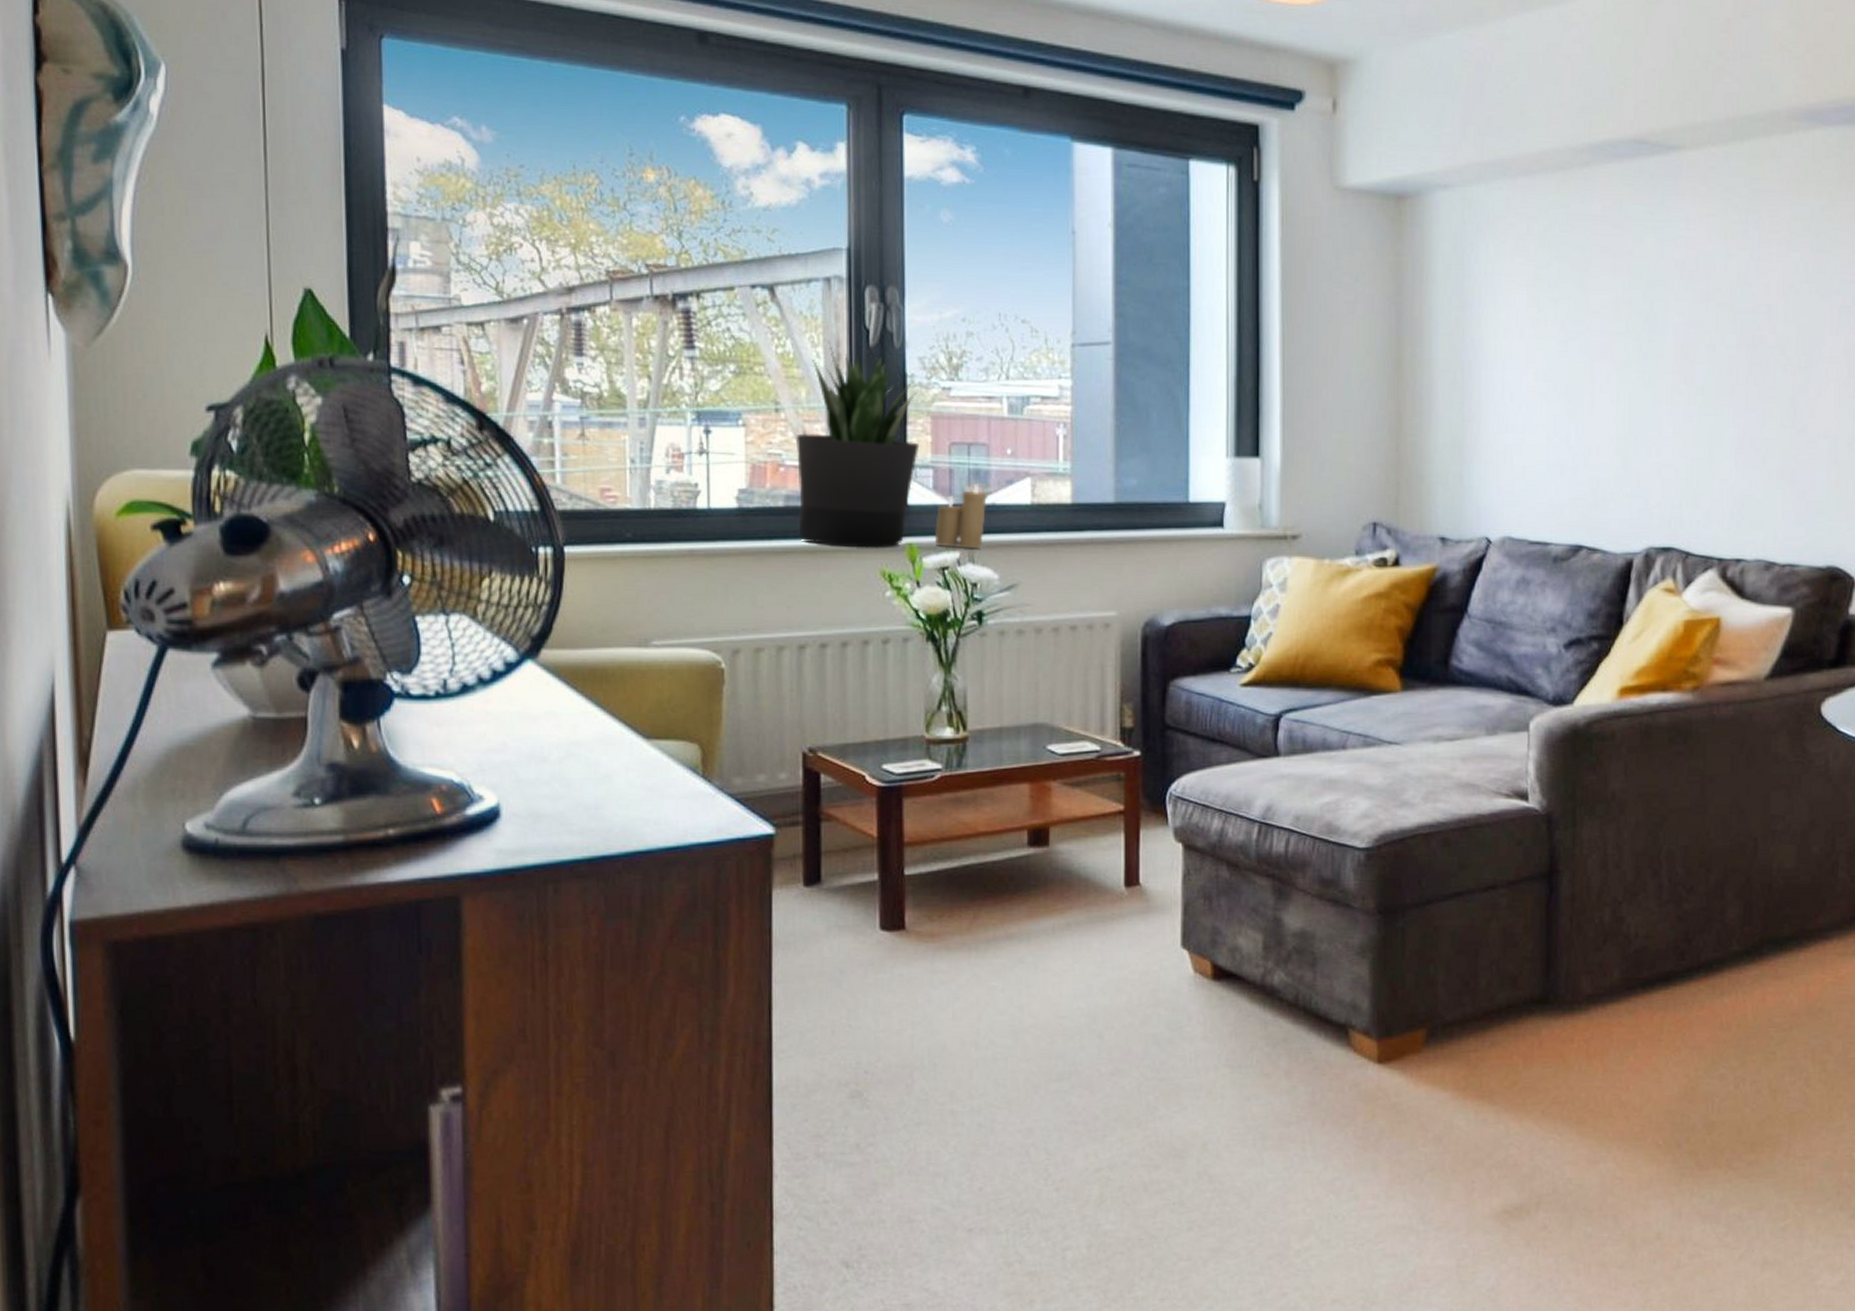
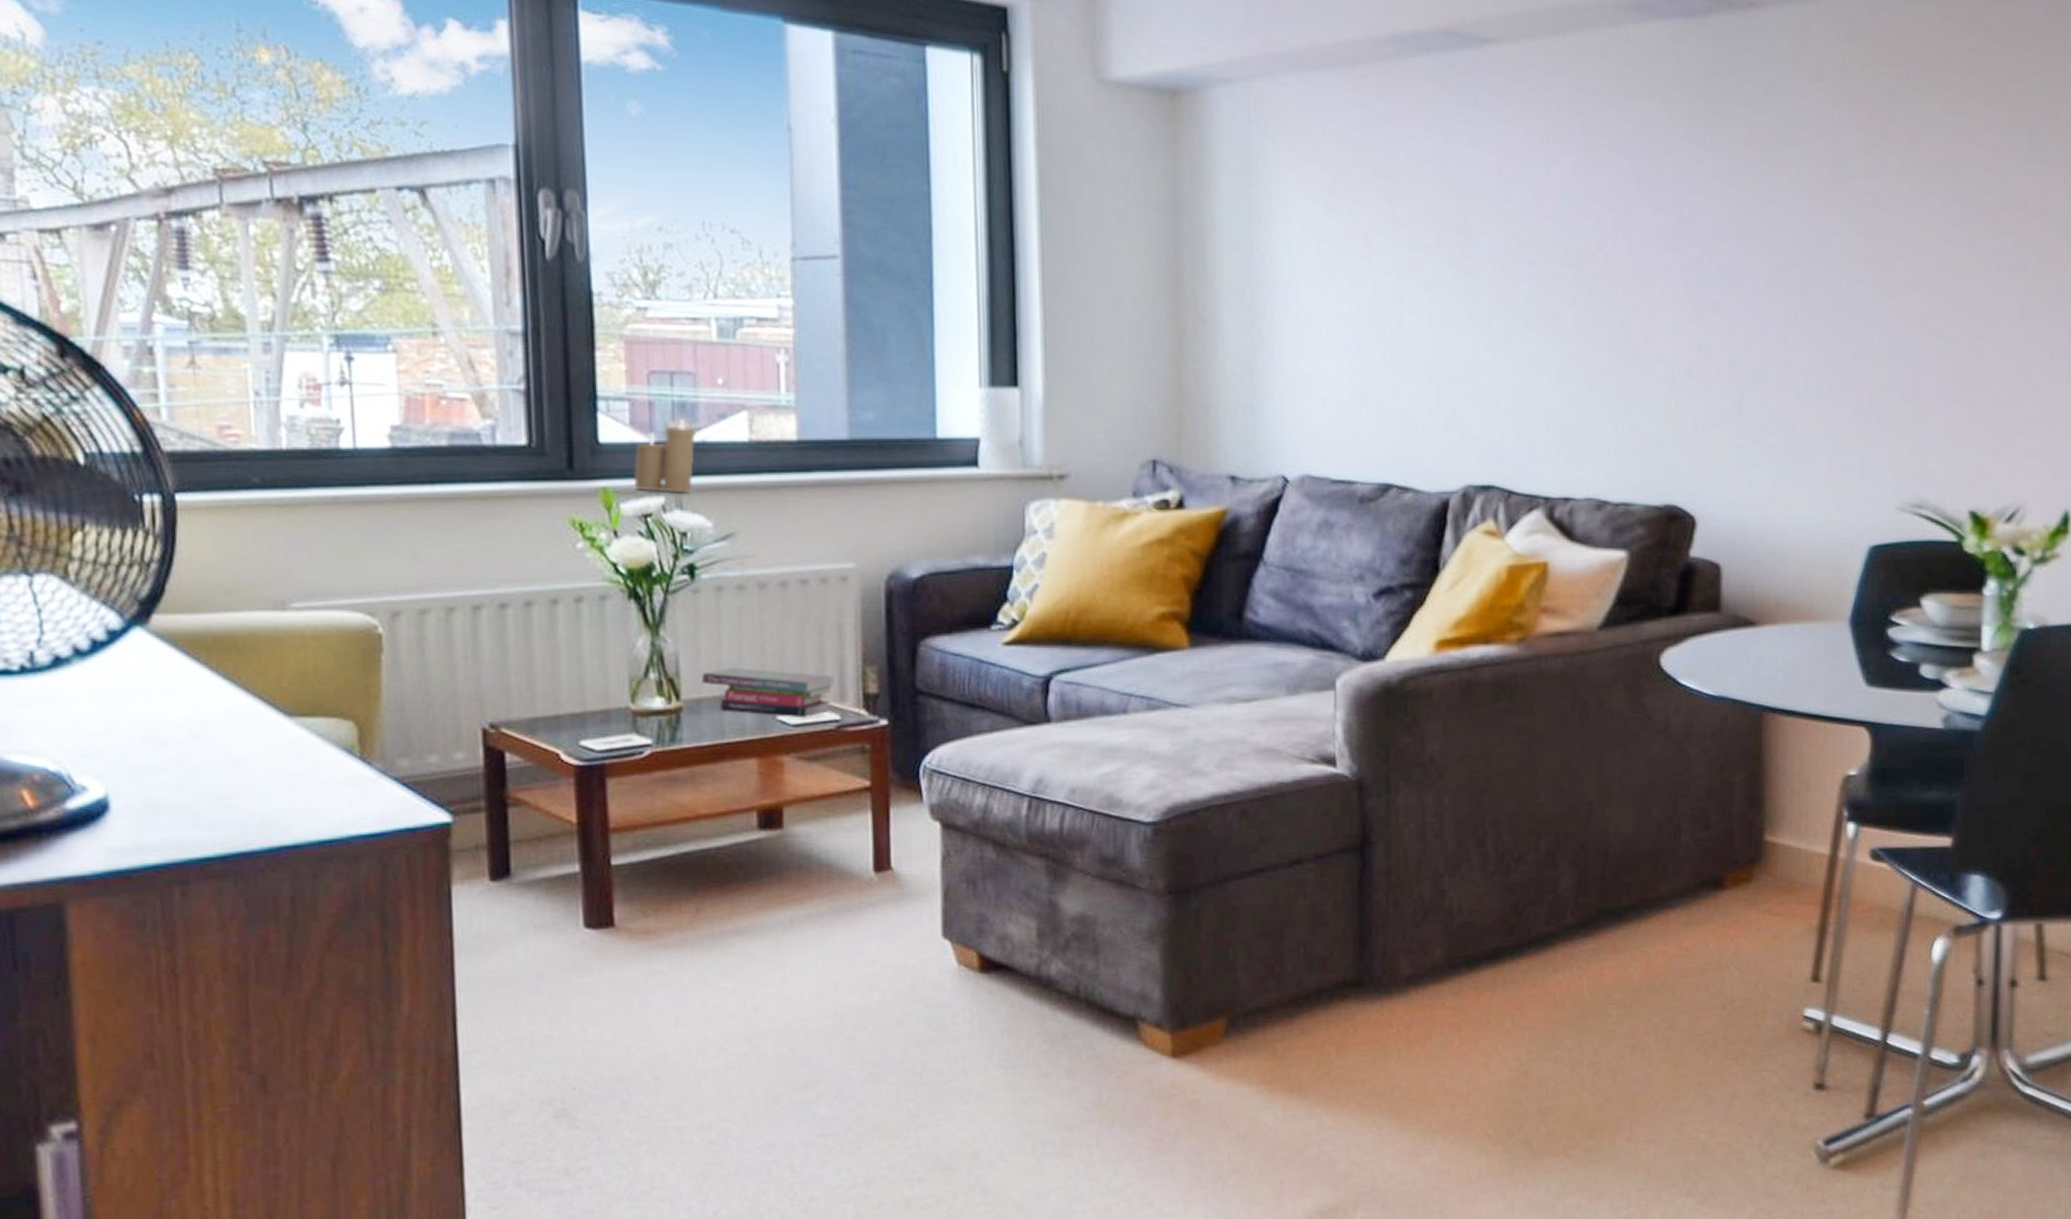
planter: present [795,341,920,548] -> none [458,253,612,493]
books: none [984,703,1095,749] -> present [701,667,834,719]

